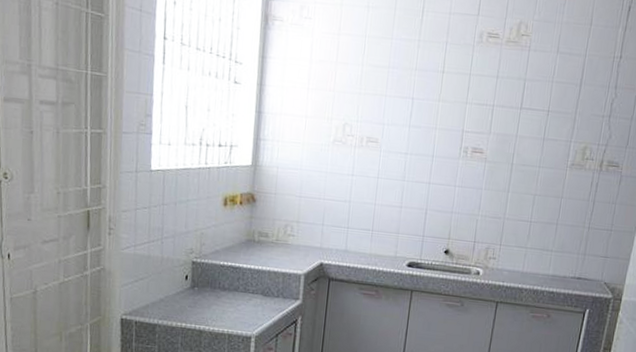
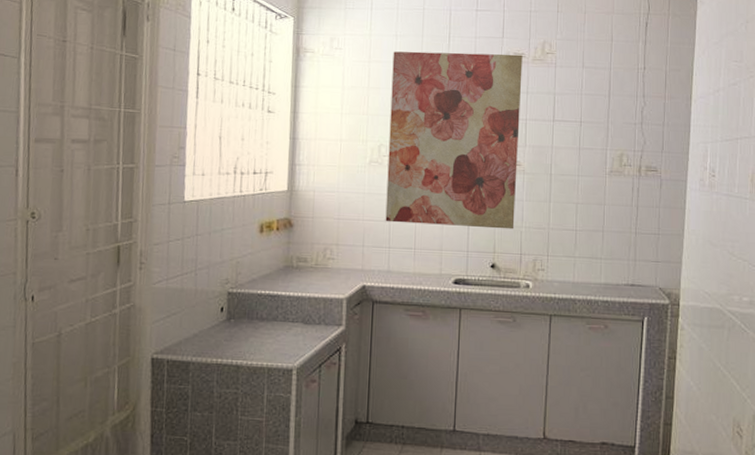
wall art: none [345,24,497,217] -> present [385,51,523,230]

